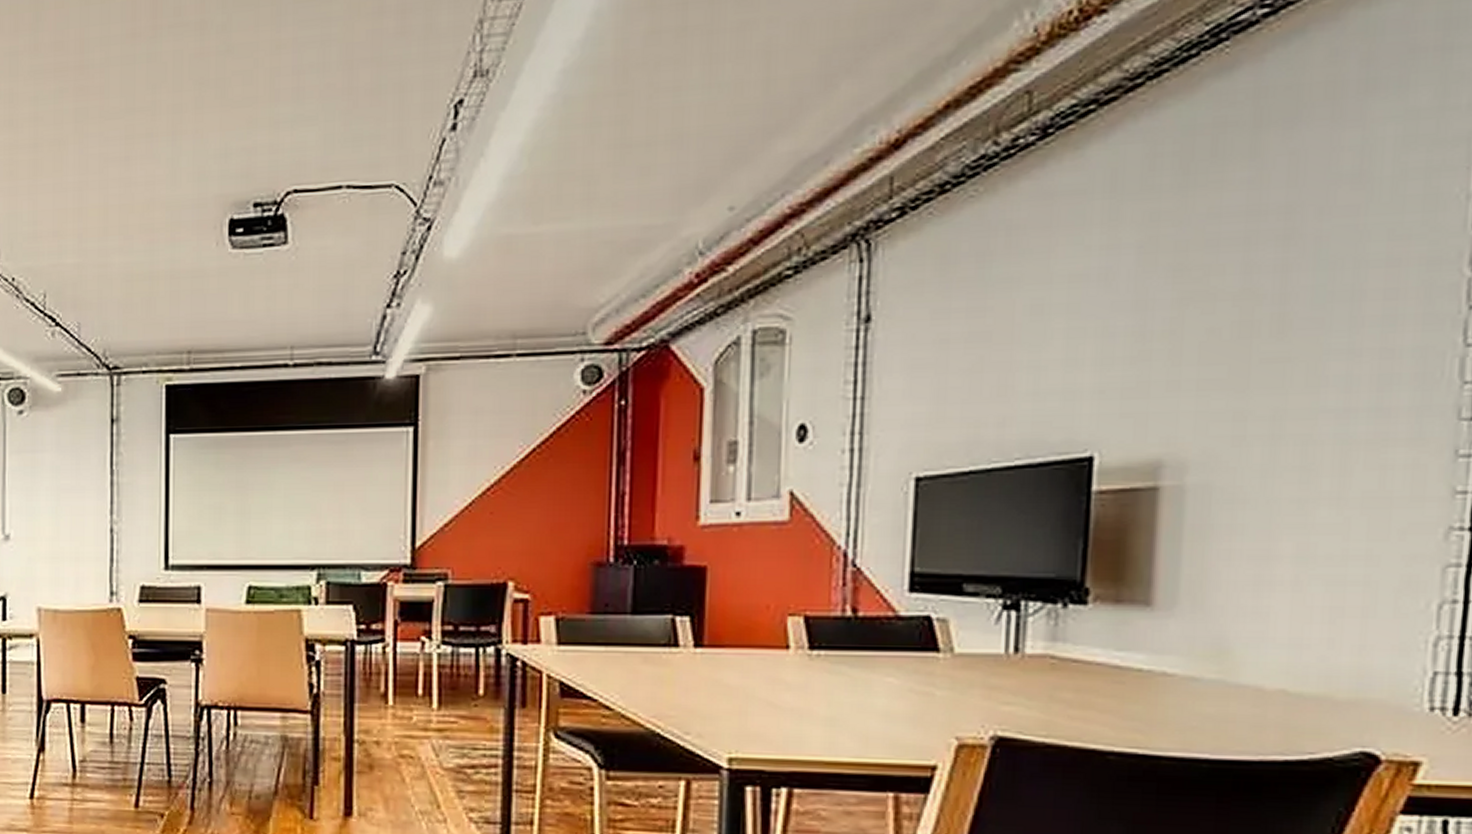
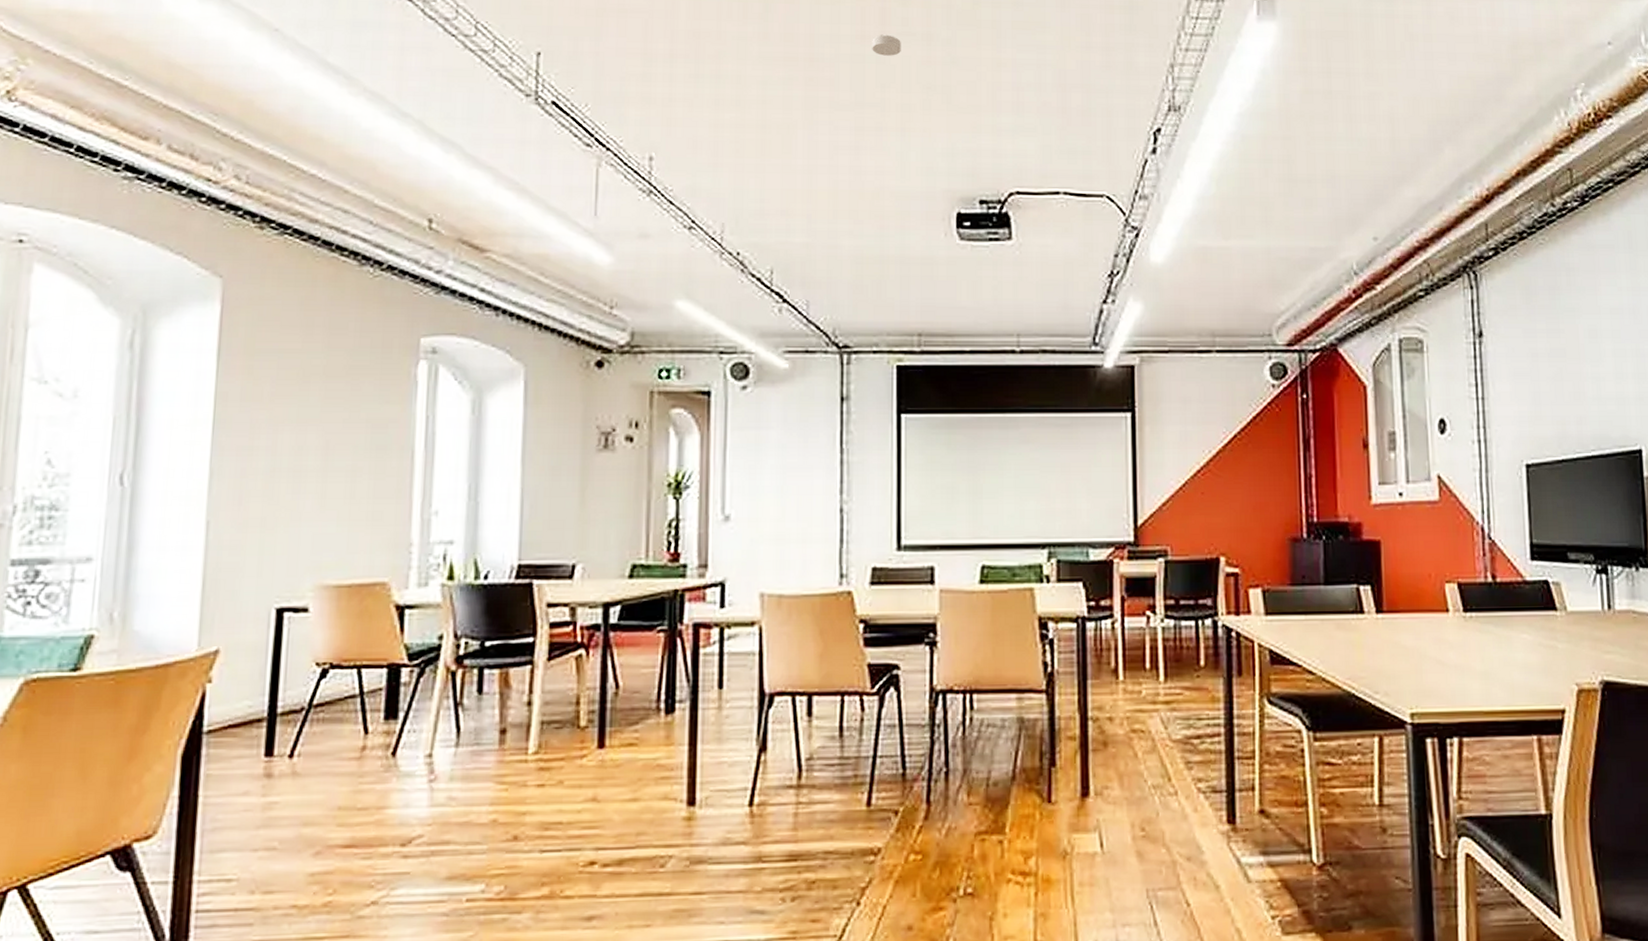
smoke detector: none [143,28,173,54] -> present [872,34,901,56]

